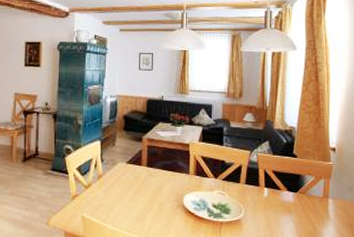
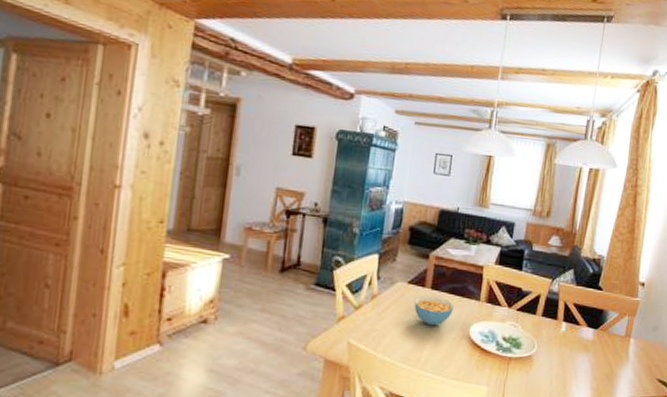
cereal bowl: none [134,171,167,198] -> present [414,294,454,326]

